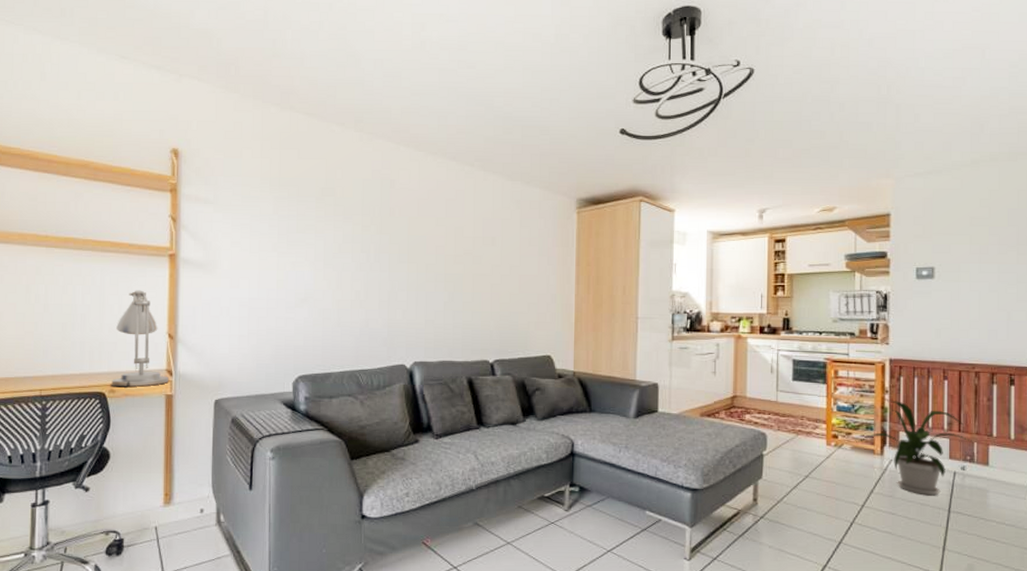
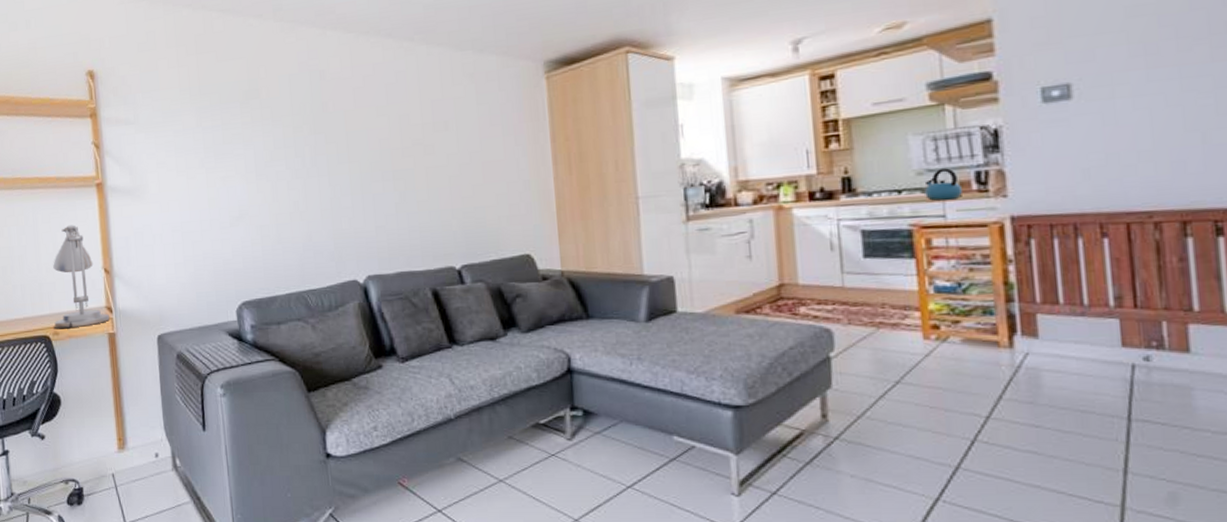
kettle: none [837,319,861,343] -> present [924,168,962,201]
house plant: present [856,399,972,496] -> none [969,271,1158,400]

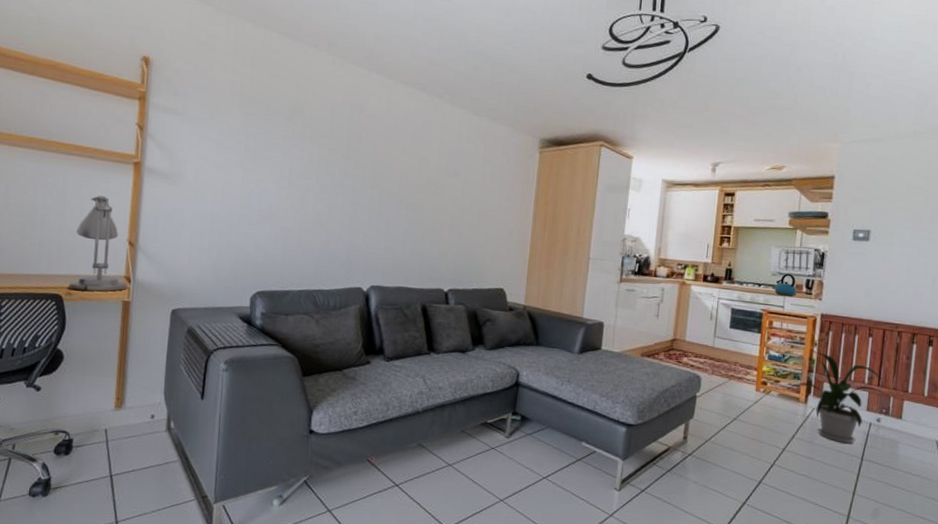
house plant: none [969,271,1158,400] -> present [783,352,889,444]

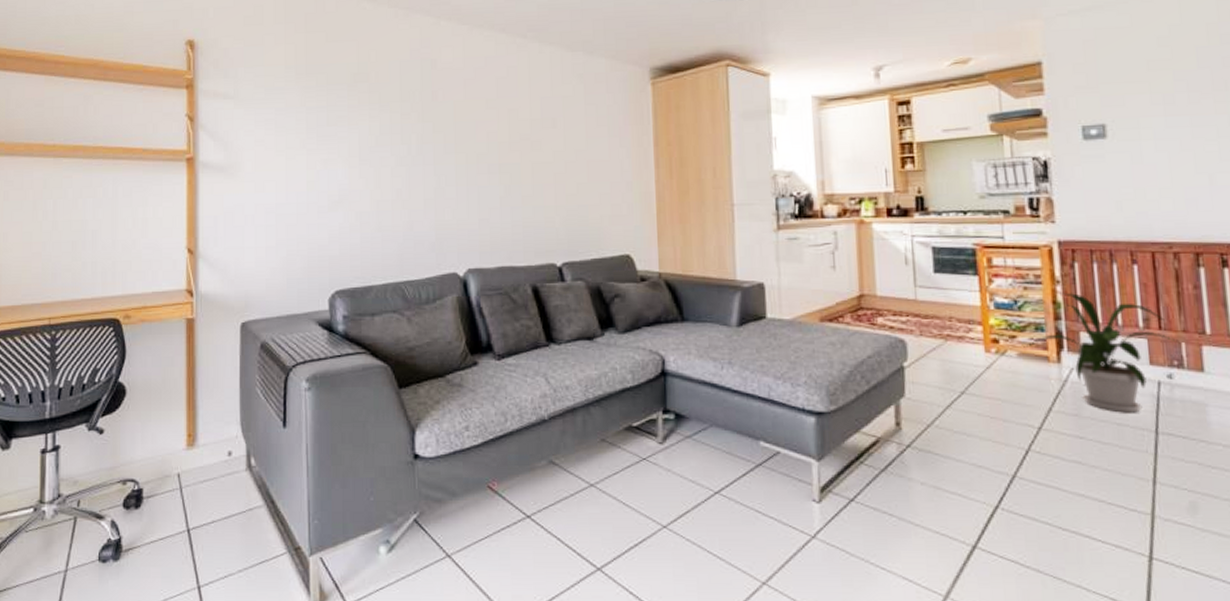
desk lamp: present [67,195,127,292] -> none [125,200,189,312]
kettle: present [774,273,797,296] -> none [986,193,1018,223]

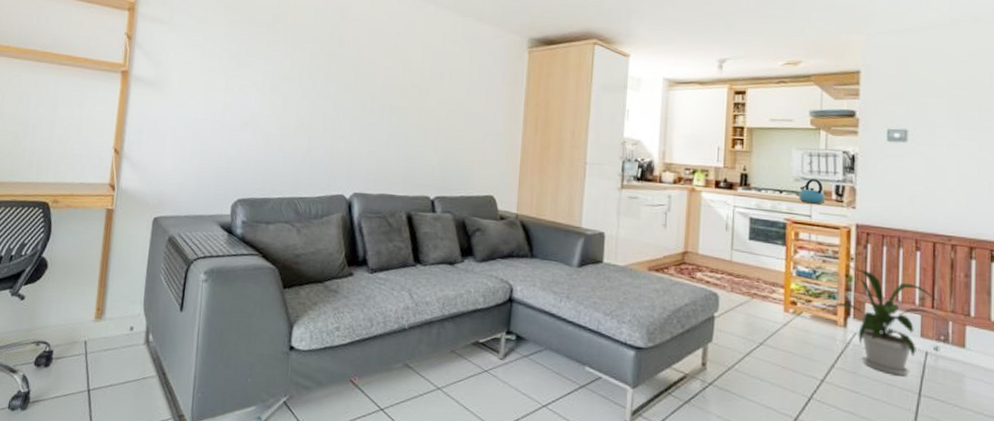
kettle: none [986,193,1018,223] -> present [799,178,825,204]

